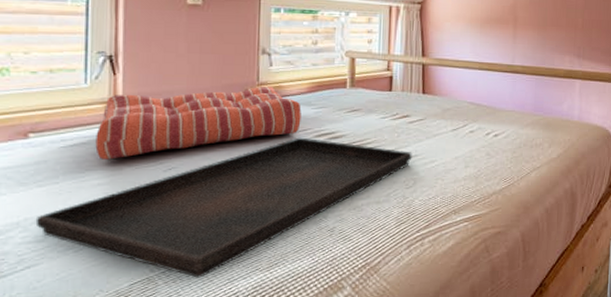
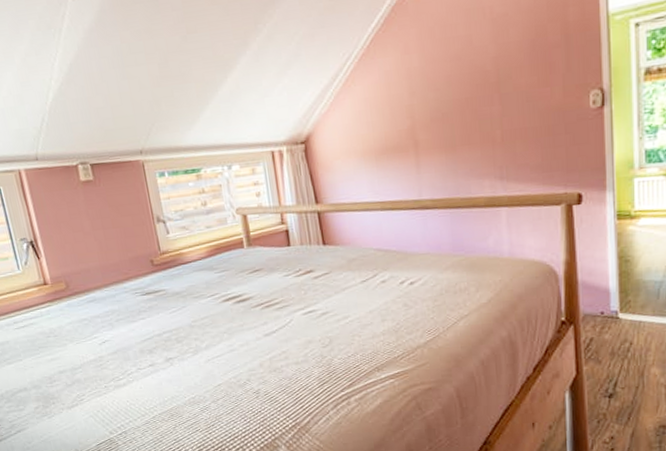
serving tray: present [35,137,412,278] -> none [13,302,324,439]
seat cushion: present [95,87,302,160] -> none [38,255,208,338]

